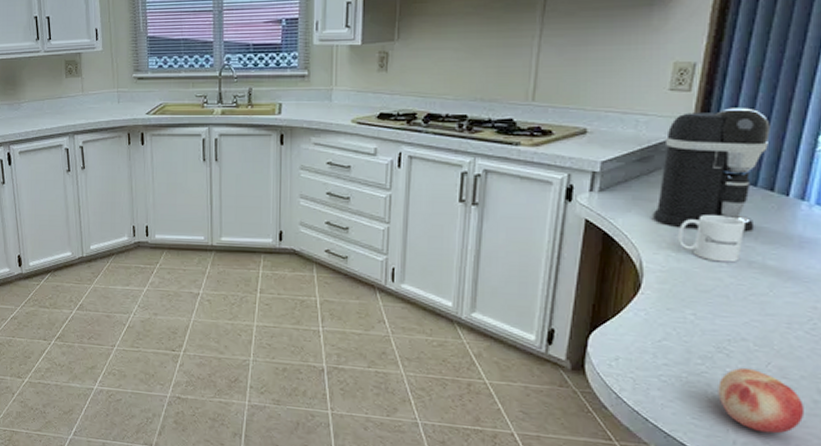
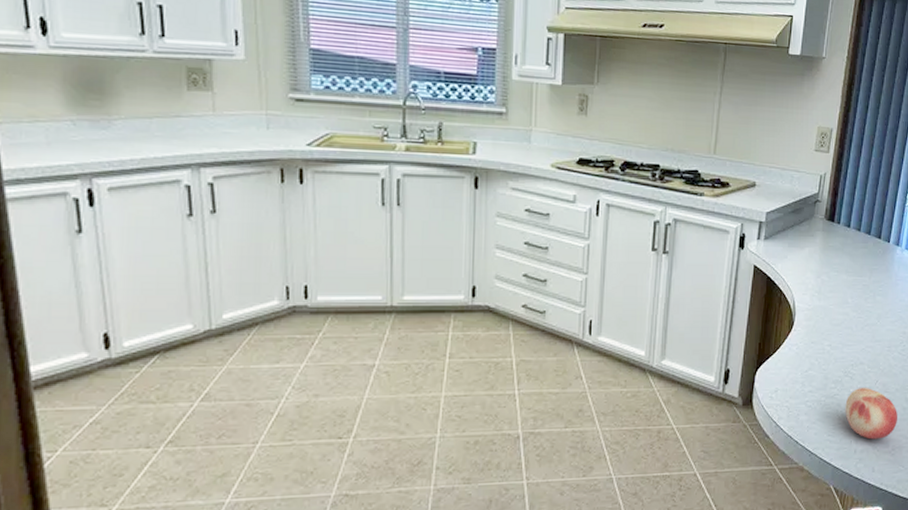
coffee maker: present [652,108,770,233] -> none [802,168,879,273]
mug: present [677,215,745,263] -> none [819,259,863,299]

